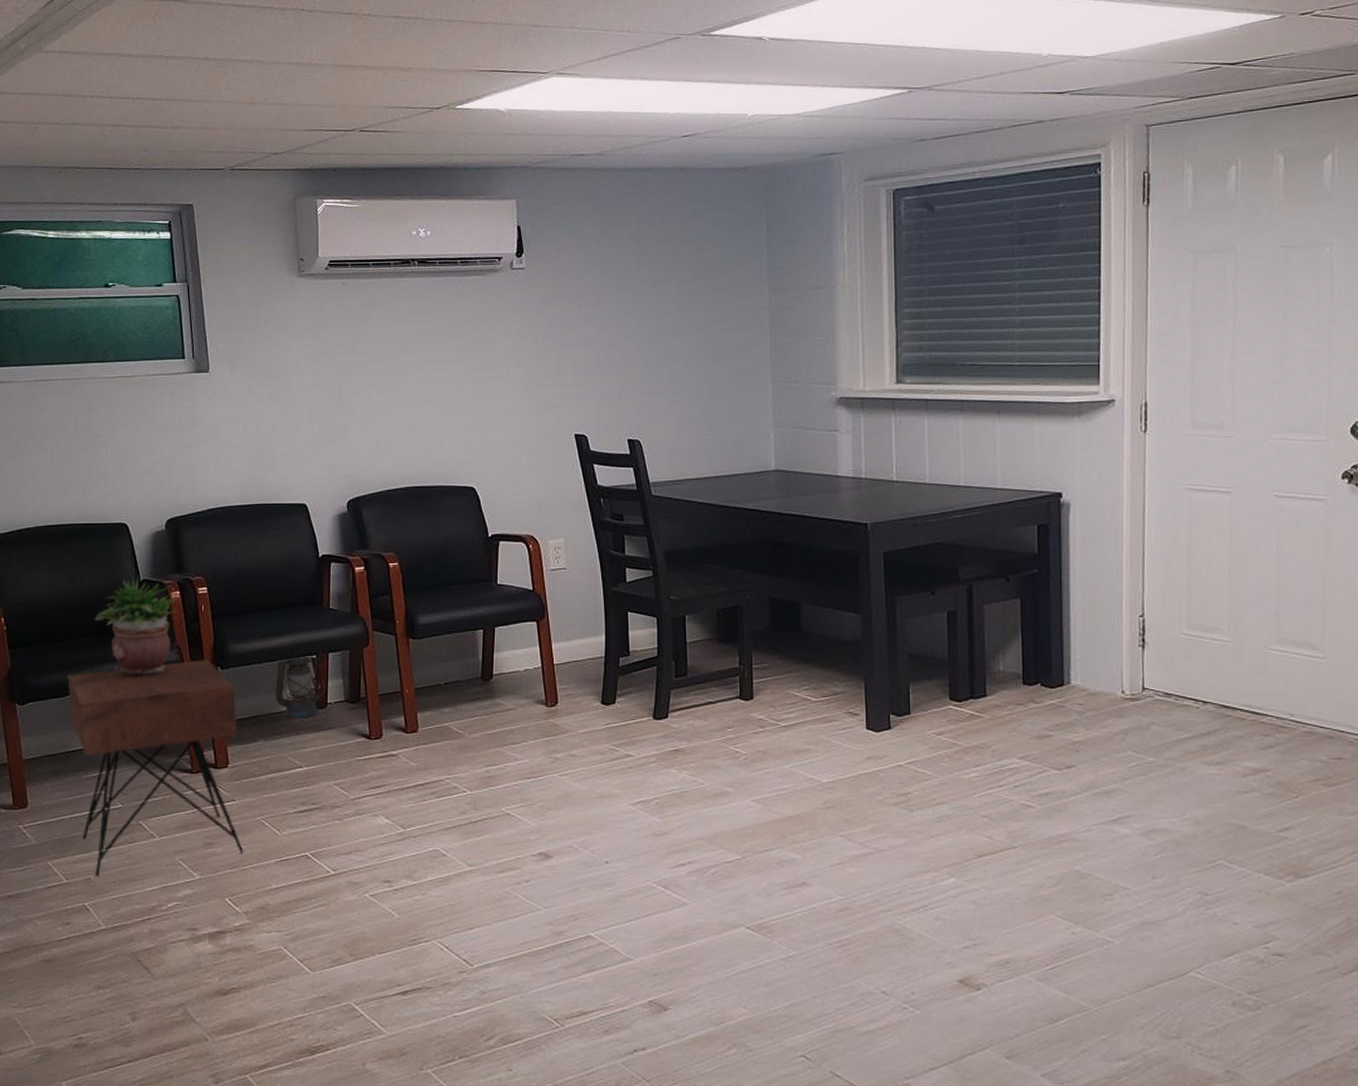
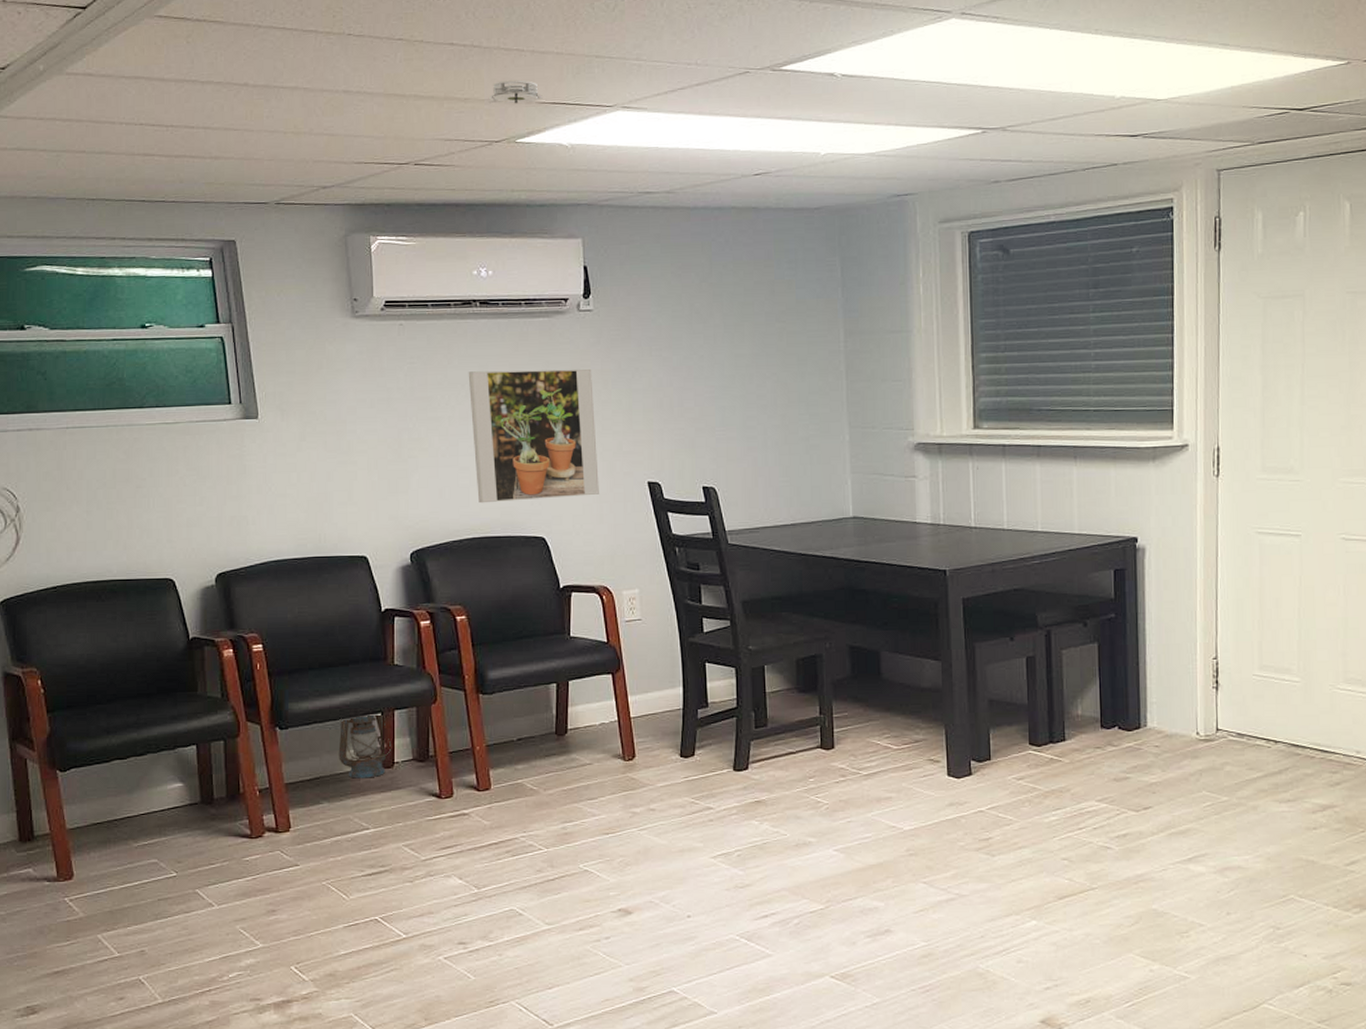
nightstand: present [68,659,244,877] -> none [113,720,309,949]
potted plant: present [94,575,178,675] -> none [141,633,231,738]
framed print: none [405,324,528,454] -> present [468,368,599,504]
smoke detector: none [430,49,482,73] -> present [488,80,543,104]

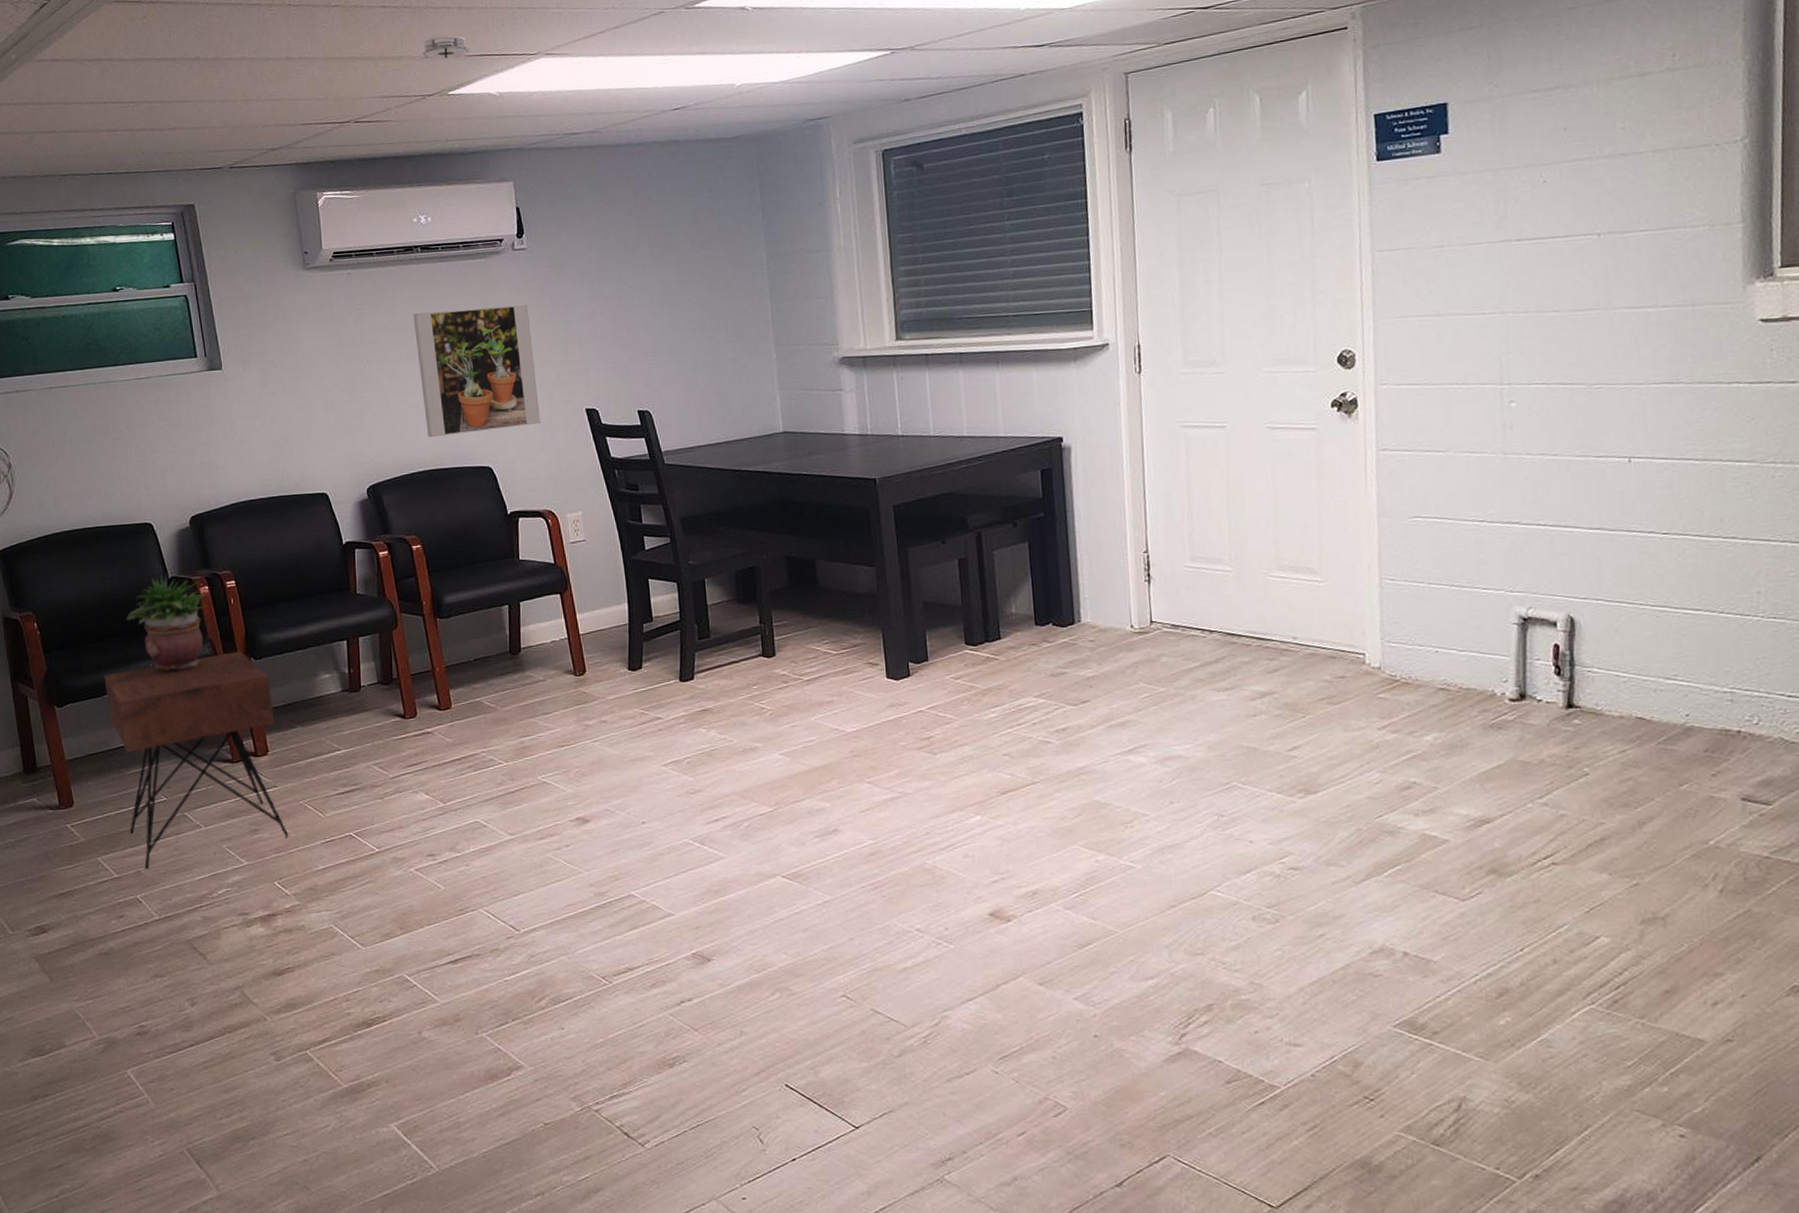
nightstand: none [113,720,309,949] -> present [104,651,289,870]
potted plant: none [141,633,231,738] -> present [126,573,208,671]
lantern: present [338,714,392,779] -> none [309,641,358,703]

